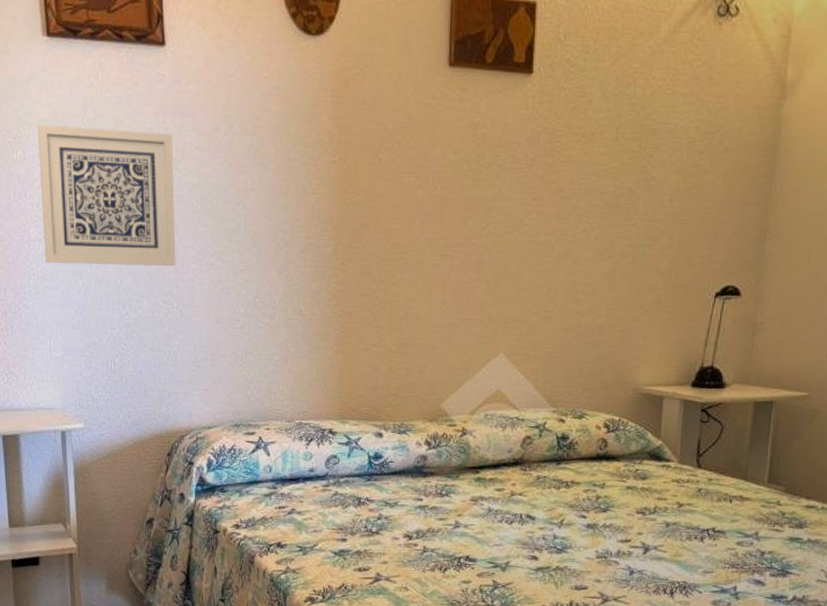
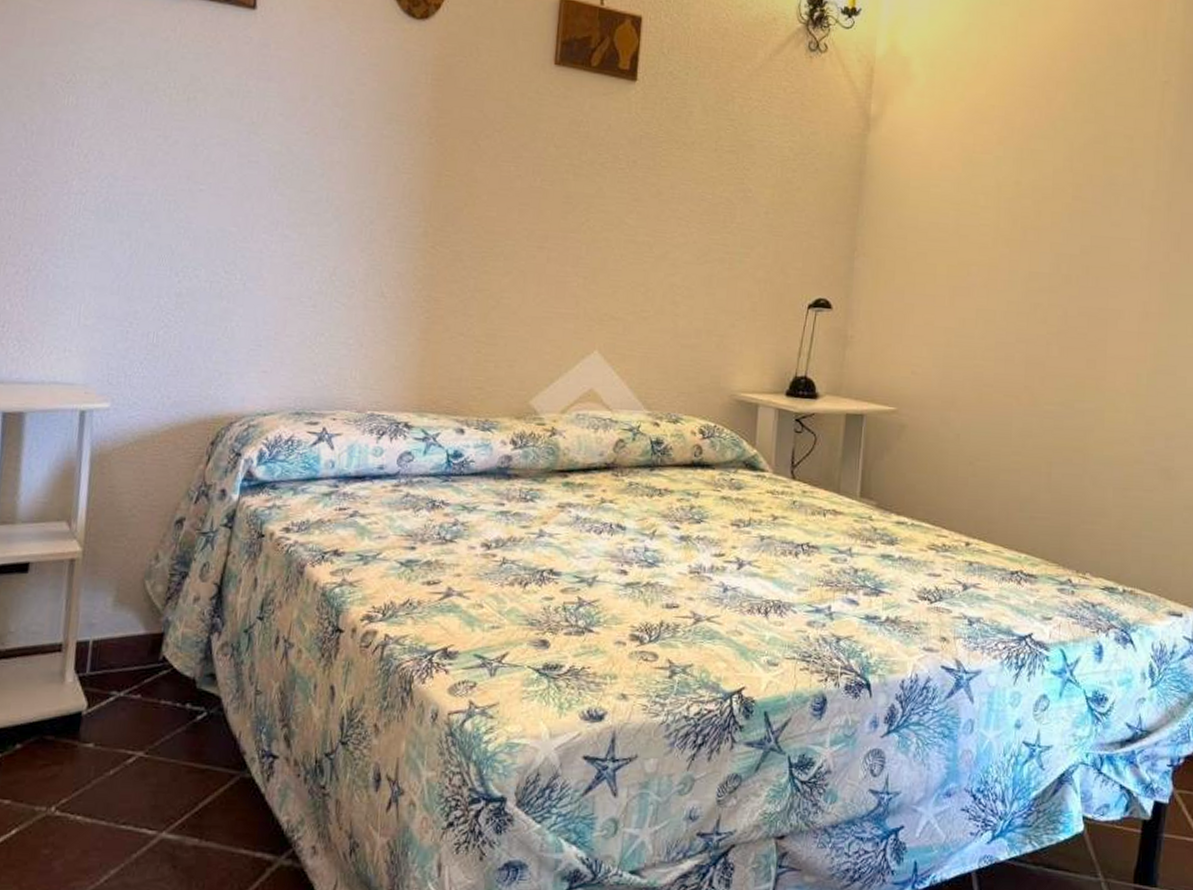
wall art: present [37,125,176,267] -> none [87,72,255,235]

